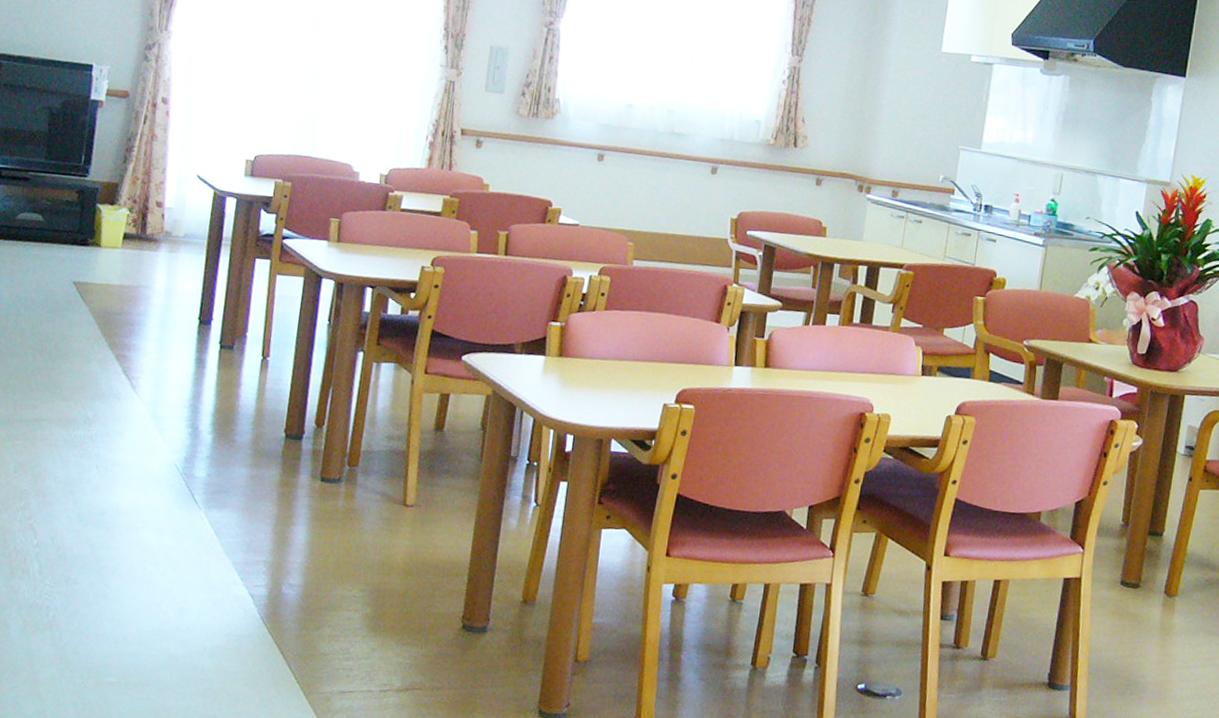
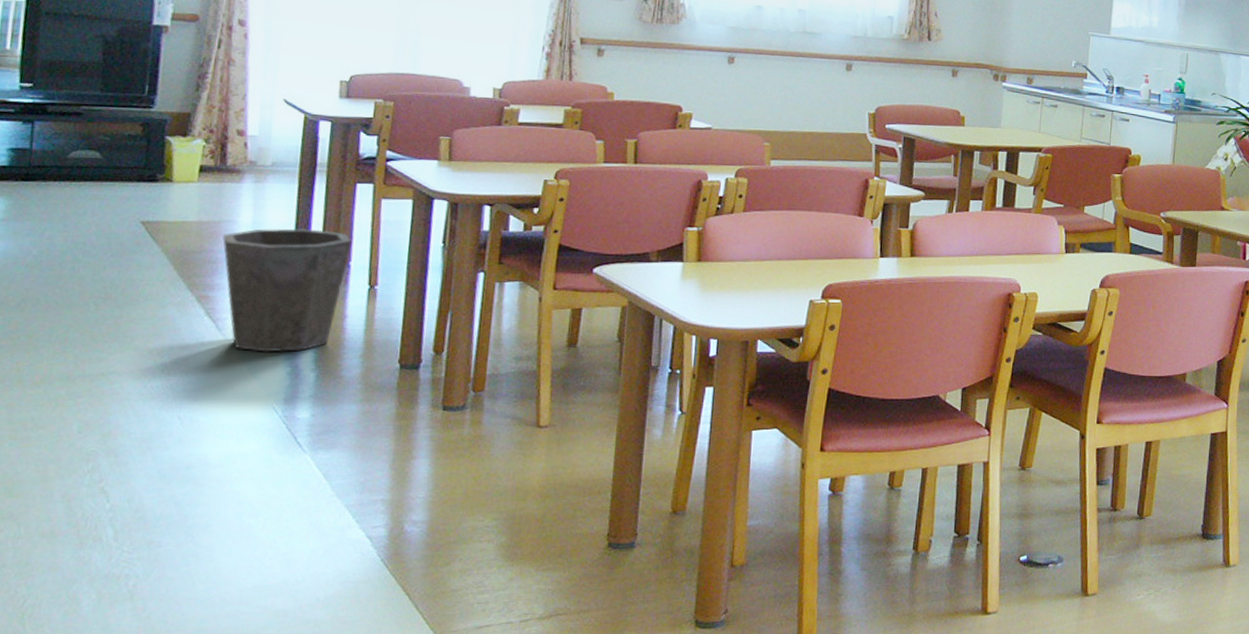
waste bin: none [140,296,249,413] -> present [223,228,352,353]

